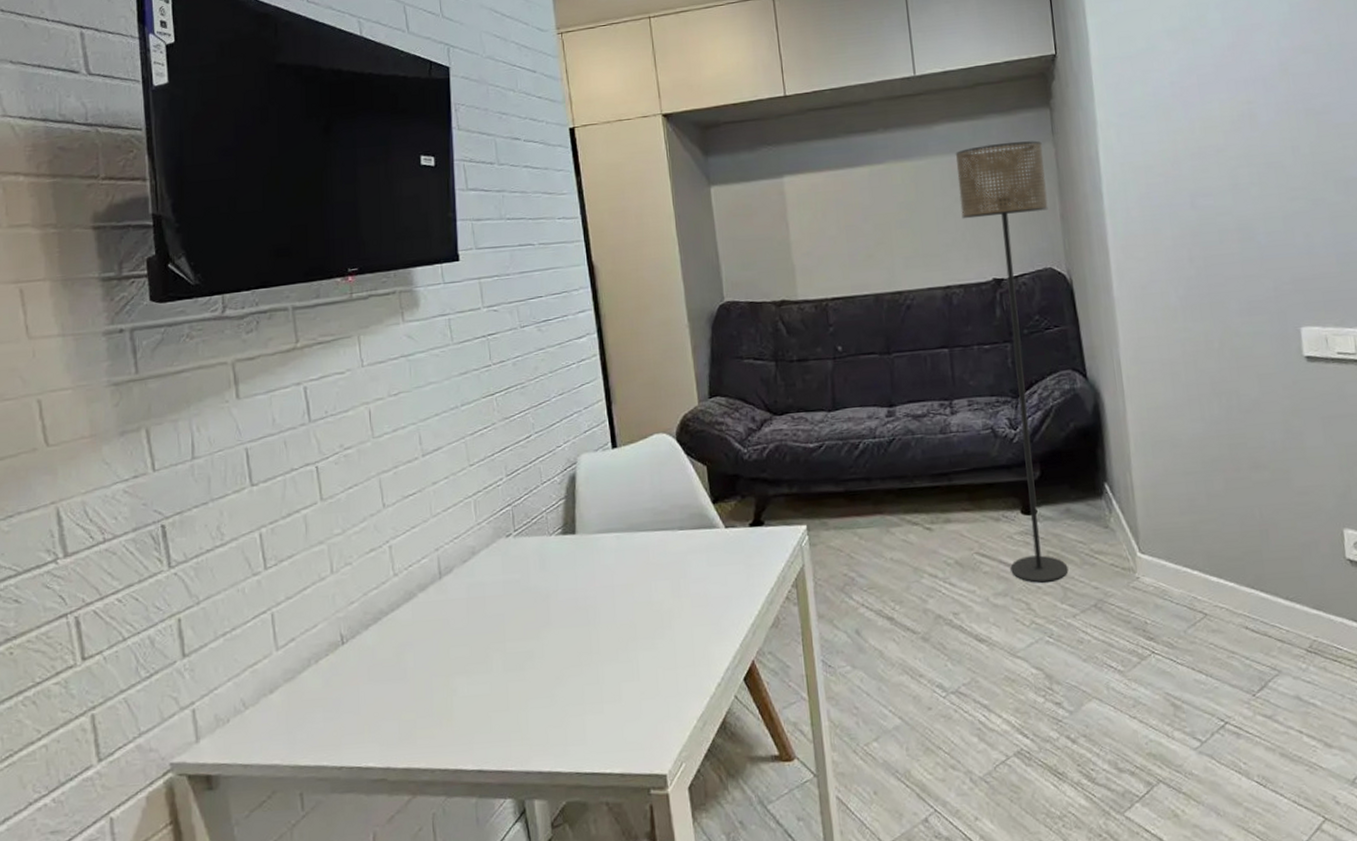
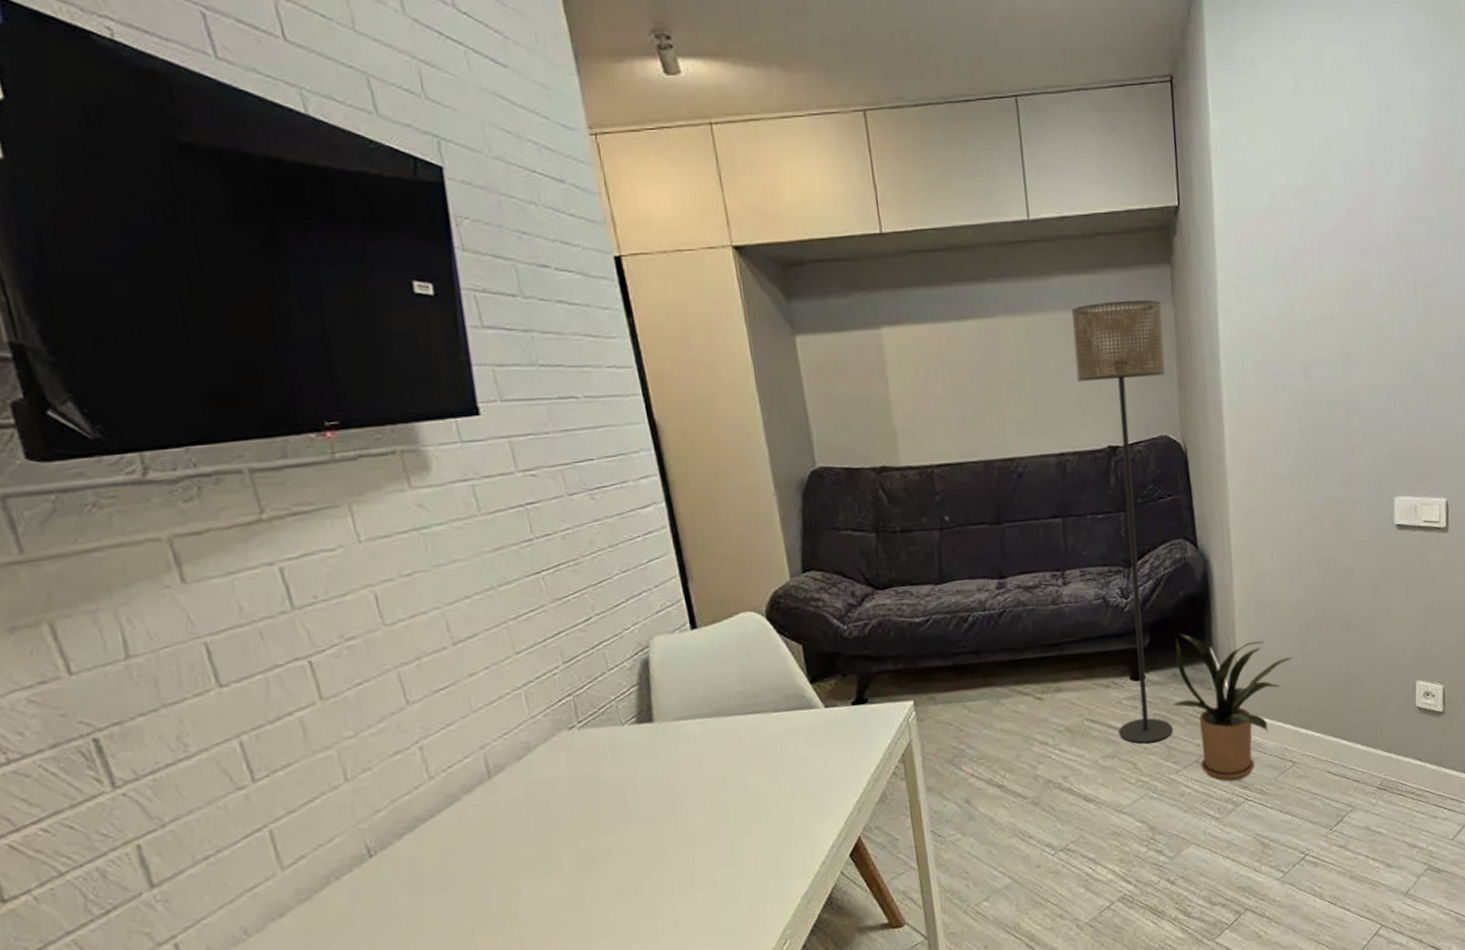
house plant: none [1066,467,1198,630] -> present [1172,633,1294,781]

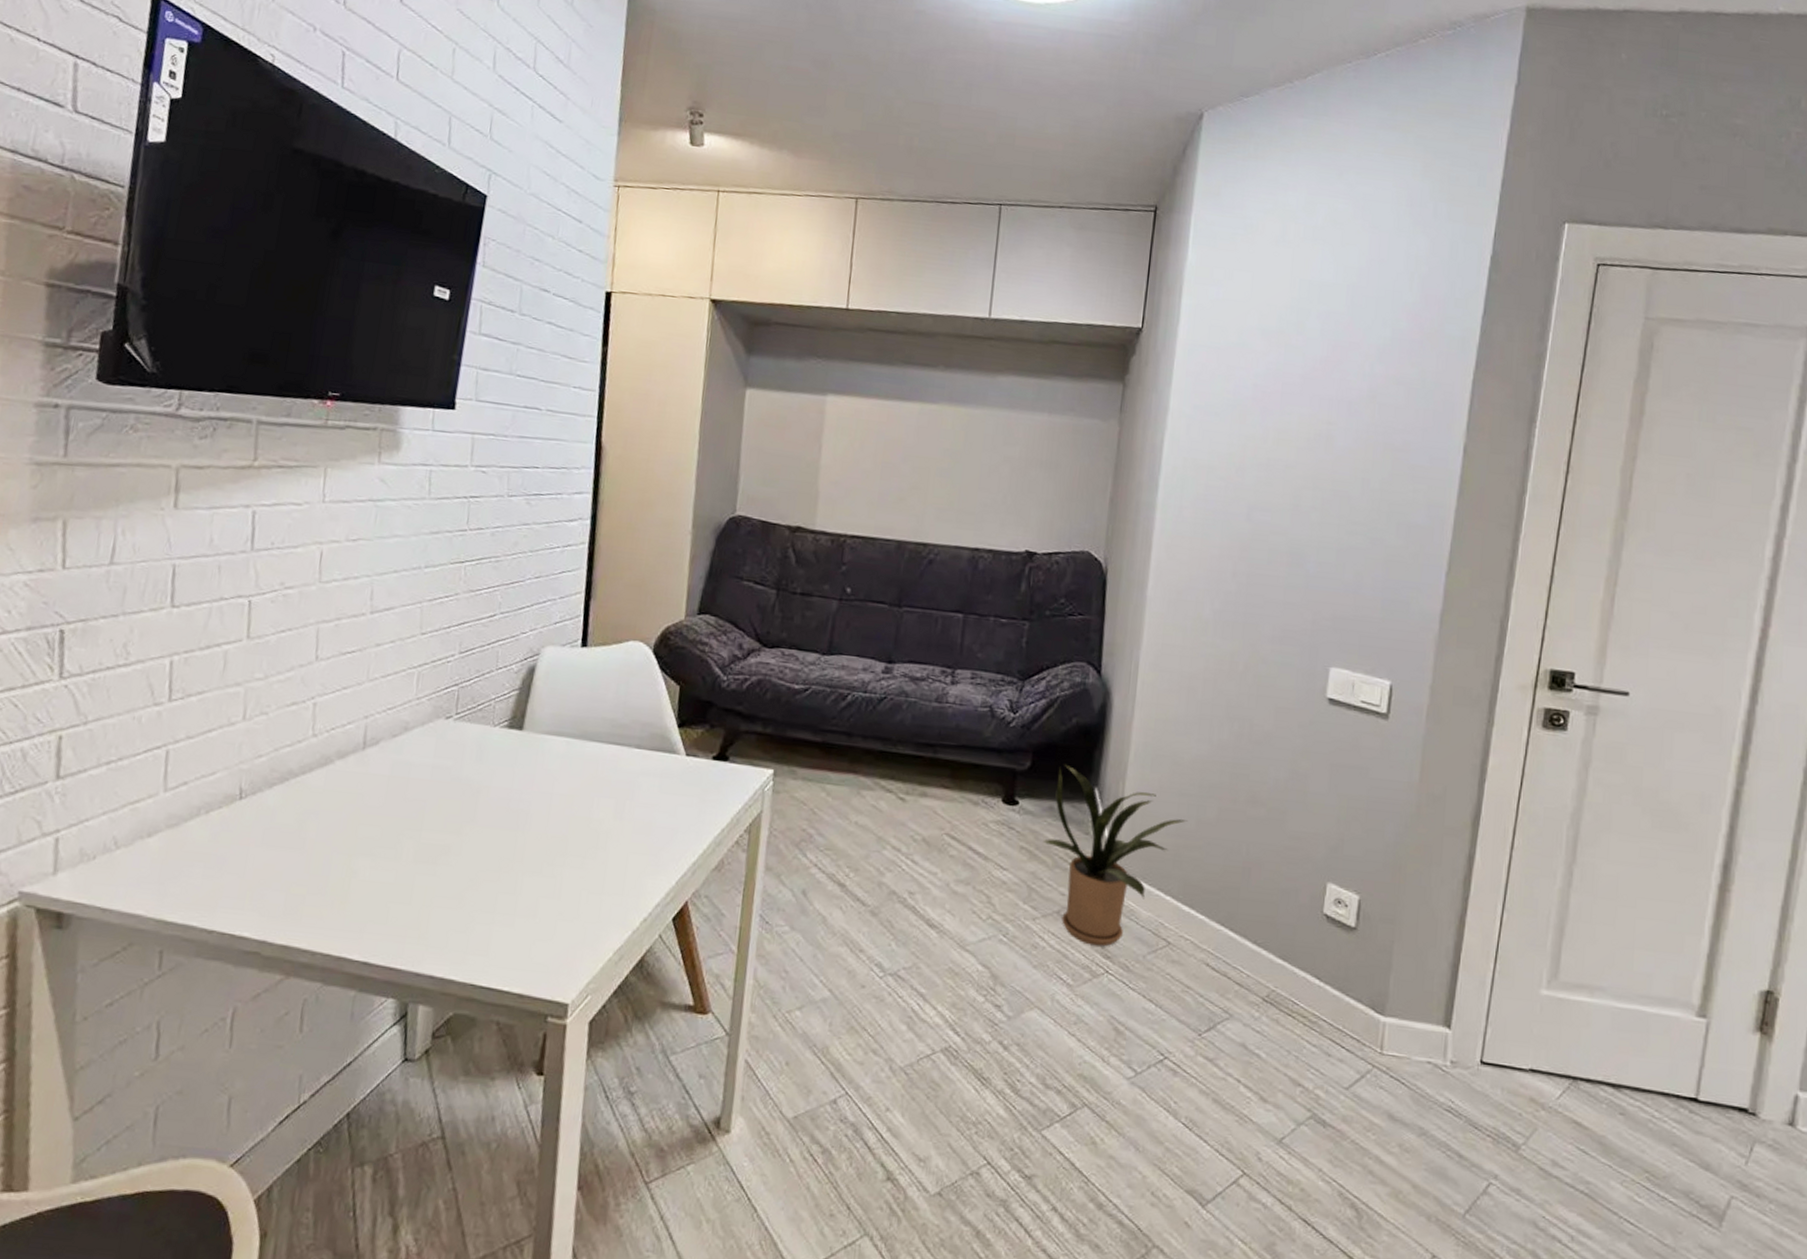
floor lamp: present [1071,300,1173,744] -> none [978,407,1107,879]

